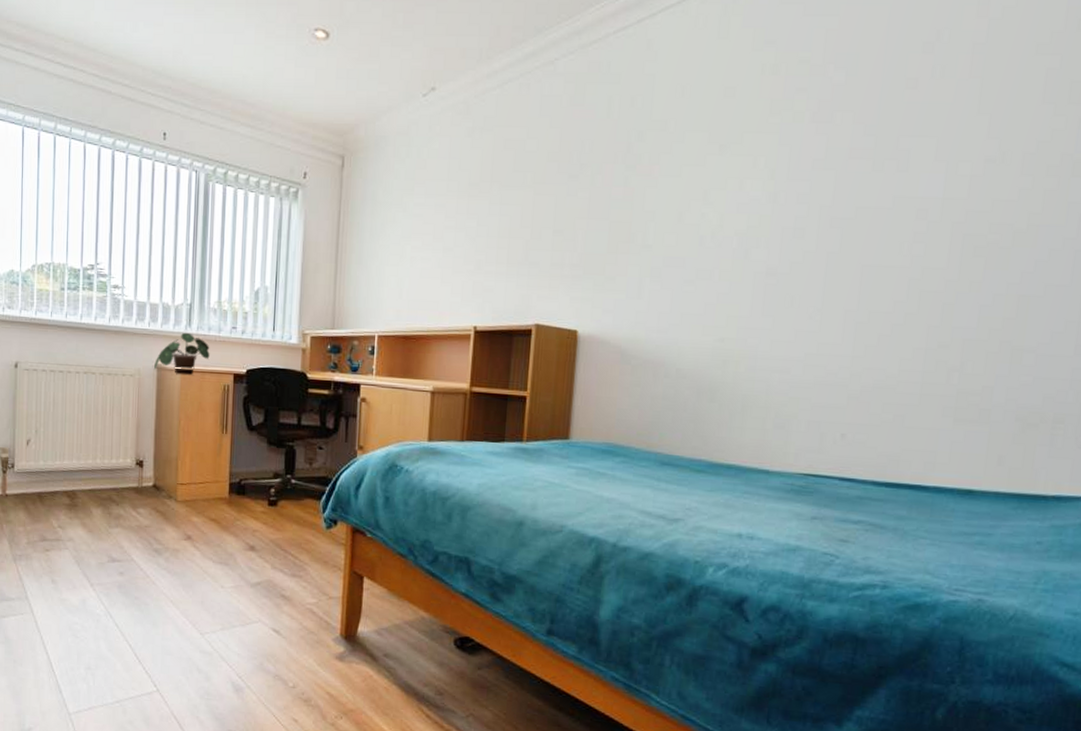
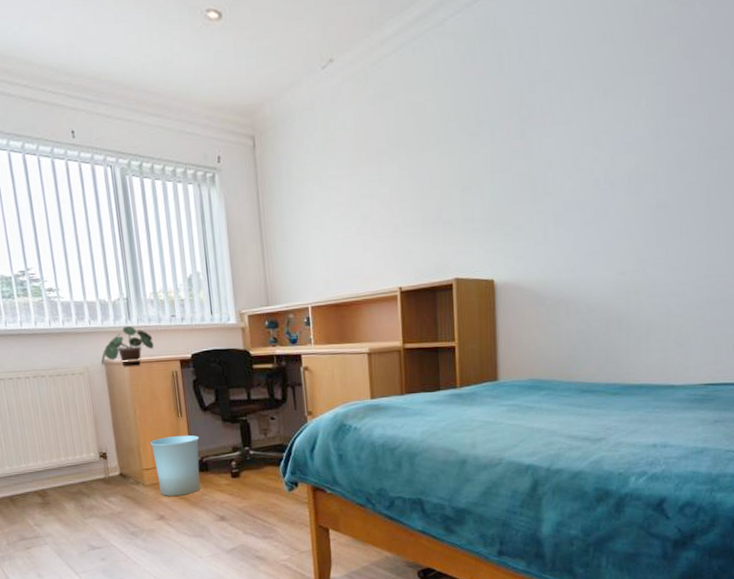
waste bin: none [190,452,241,518] -> present [150,435,201,496]

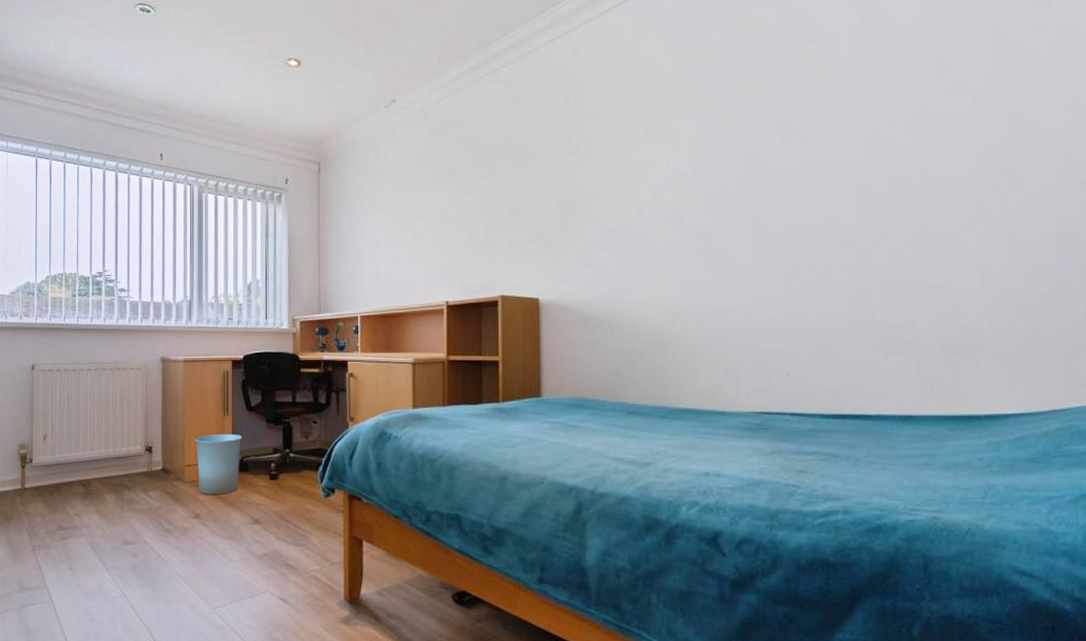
potted plant: present [101,325,154,368] -> none [159,326,209,365]

